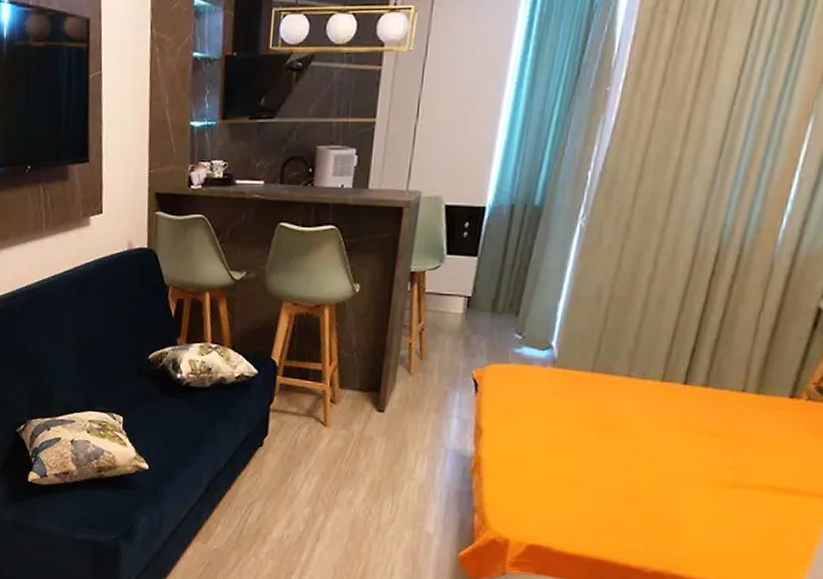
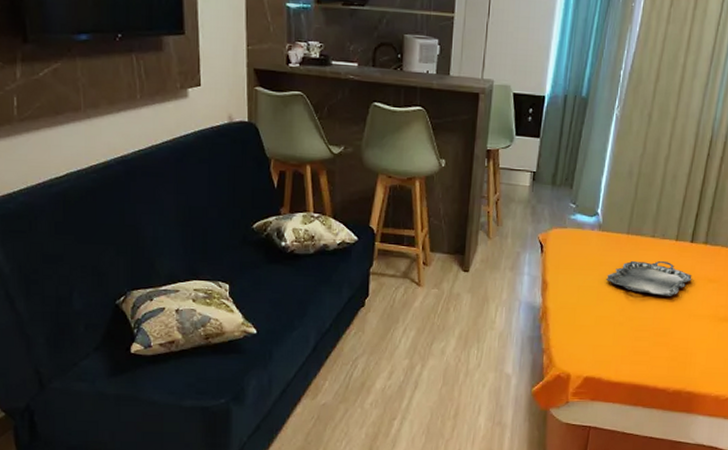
serving tray: none [560,404,685,452] -> present [605,260,692,296]

